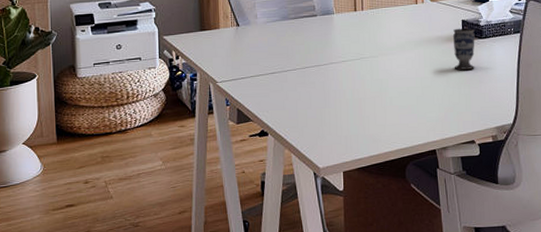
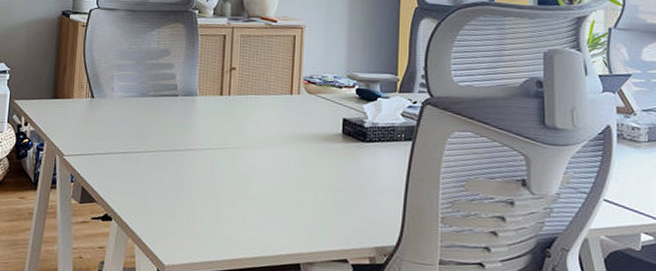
cup: present [452,28,475,70] -> none [329,128,357,176]

